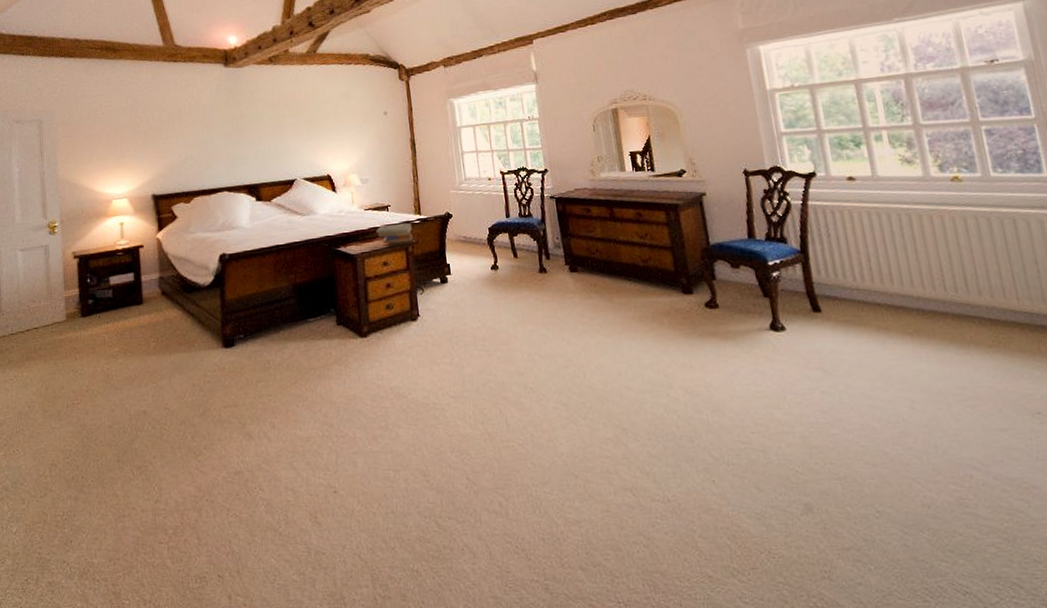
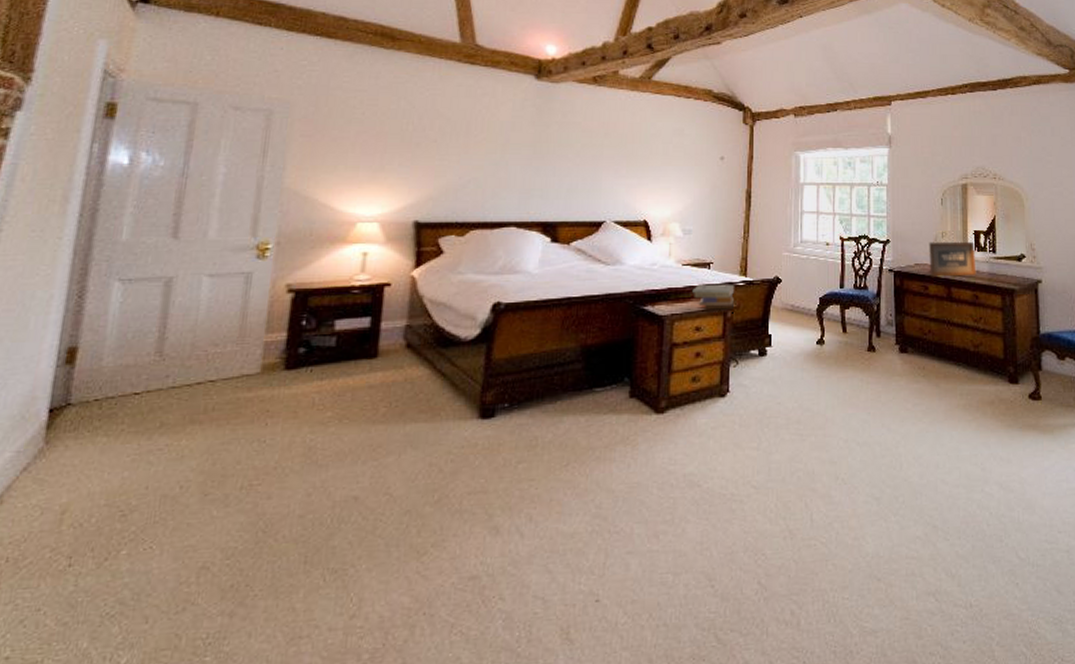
picture frame: none [586,162,637,200] -> present [929,241,977,277]

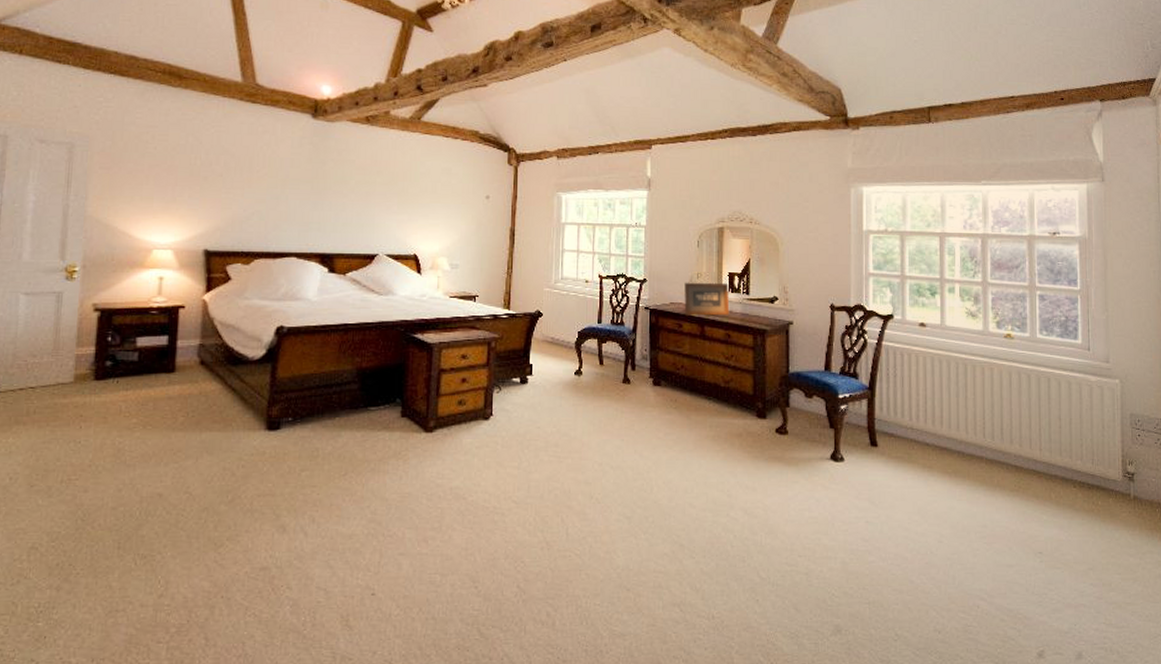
books: present [692,284,735,310] -> none [459,315,499,340]

